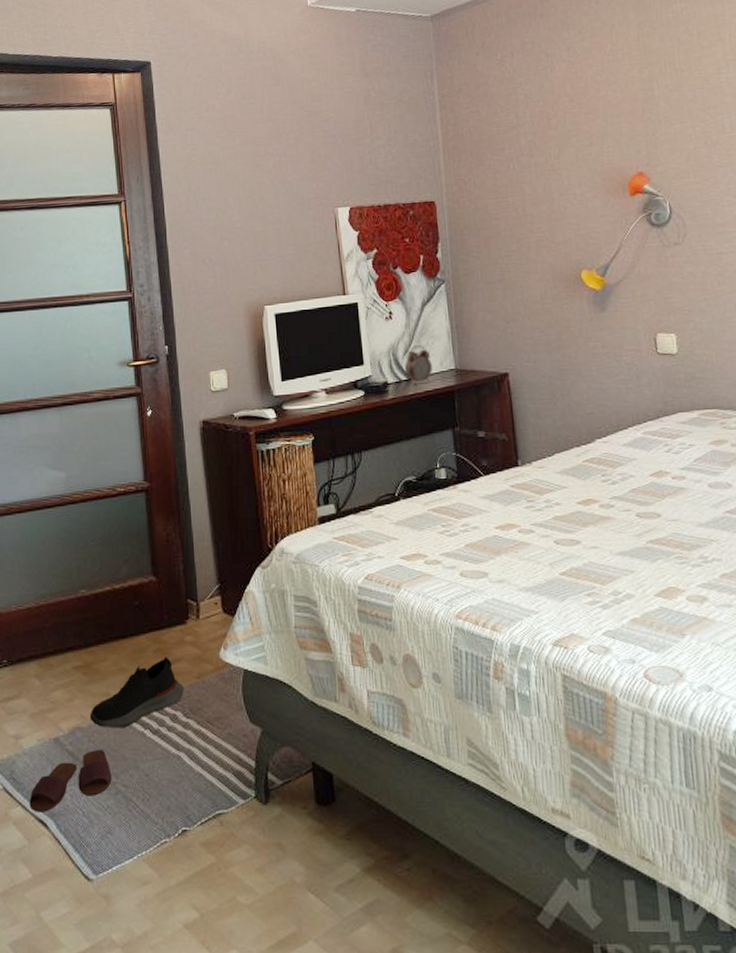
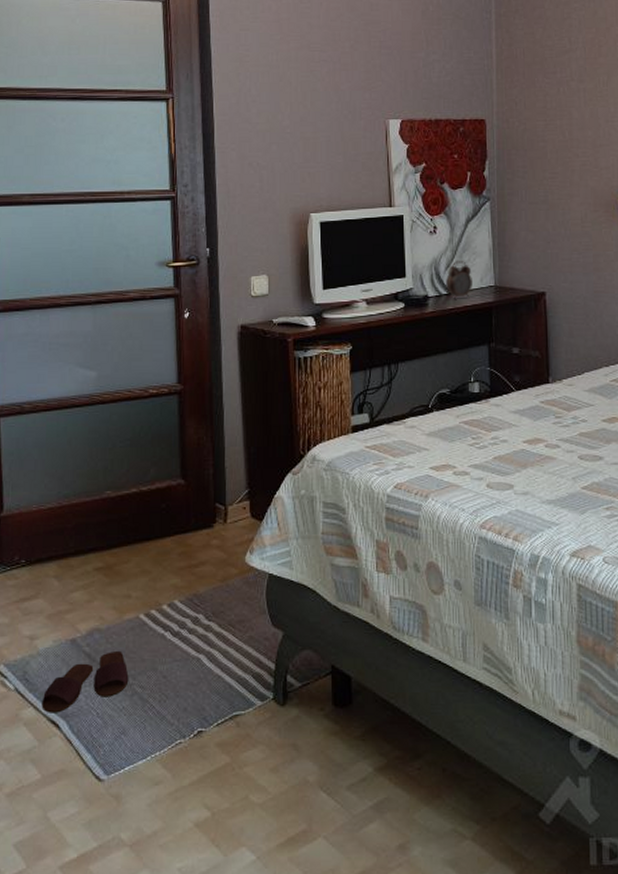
shoe: present [89,657,184,729] -> none [109,560,207,630]

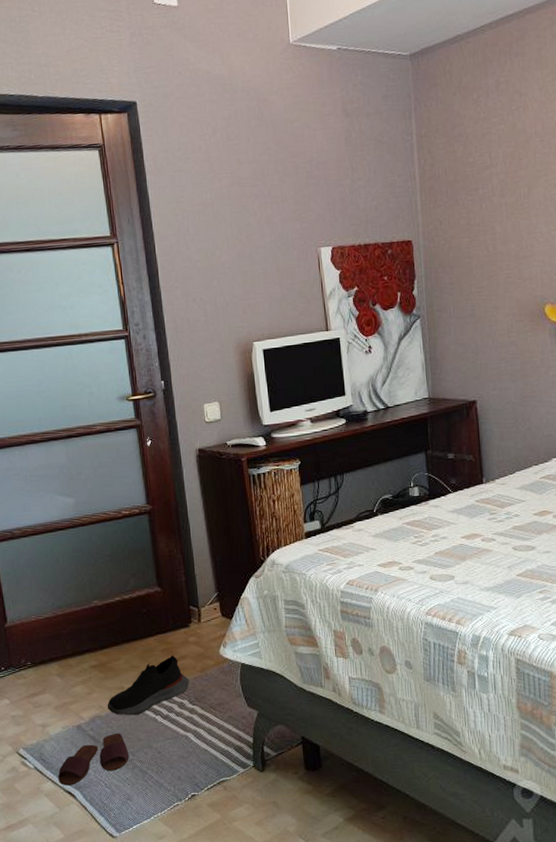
shoe: none [109,560,207,630] -> present [107,655,189,716]
alarm clock: present [446,261,472,299] -> none [383,377,408,413]

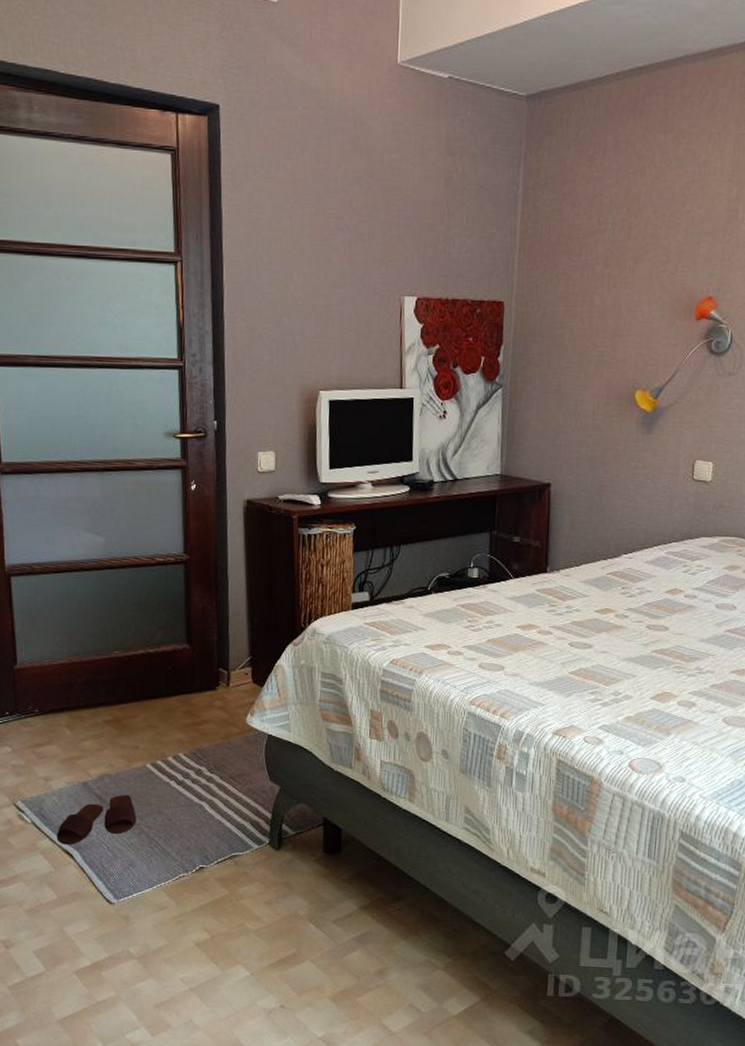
shoe: present [107,655,189,716] -> none [118,718,210,778]

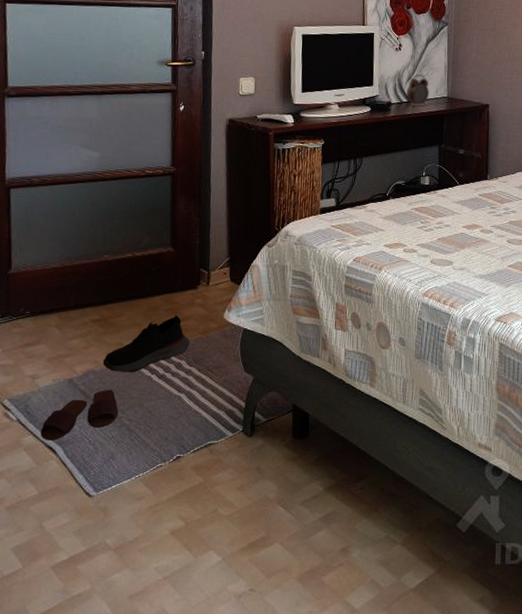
shoe: none [118,718,210,778] -> present [102,315,190,373]
alarm clock: none [452,447,479,486] -> present [407,74,429,106]

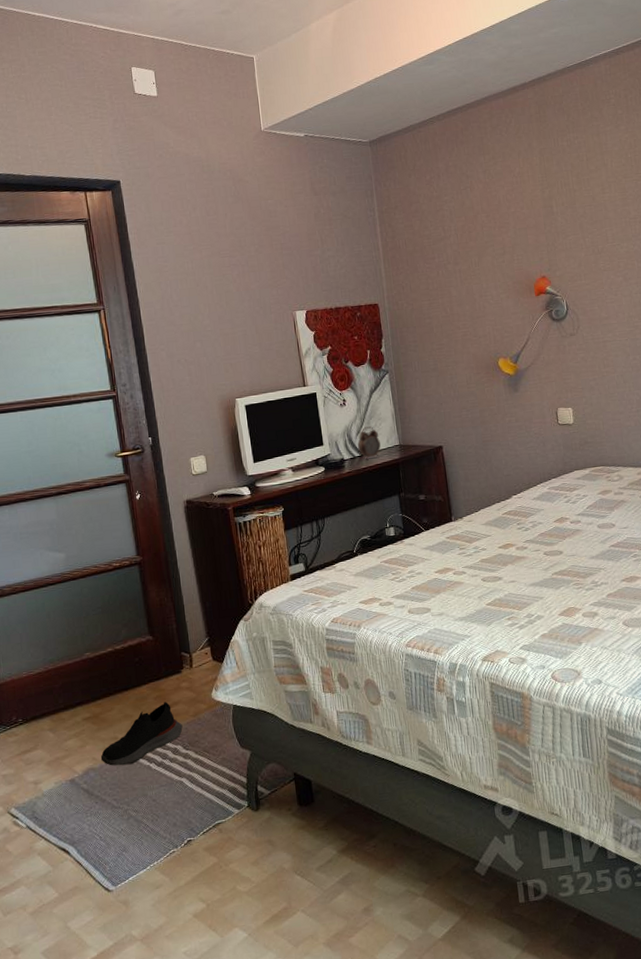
slippers: present [40,389,119,440] -> none [51,783,124,842]

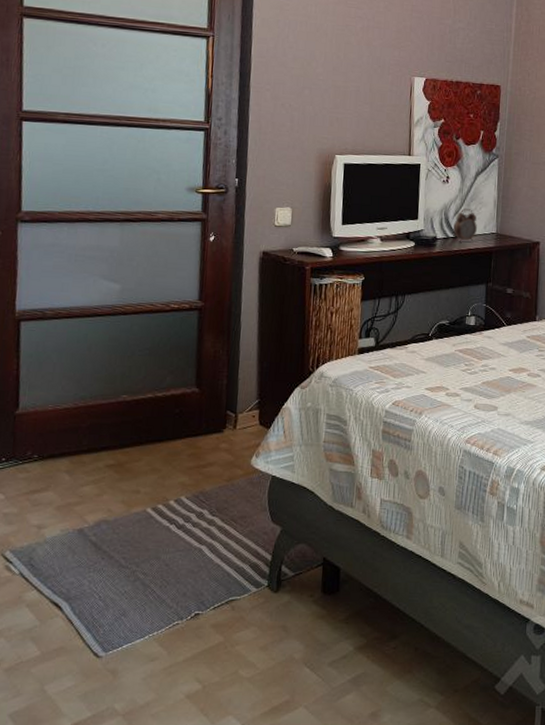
shoe: present [100,702,183,766] -> none [116,461,213,523]

